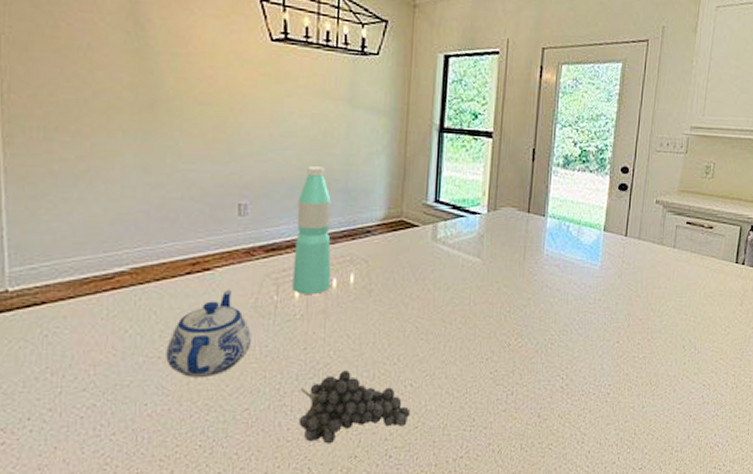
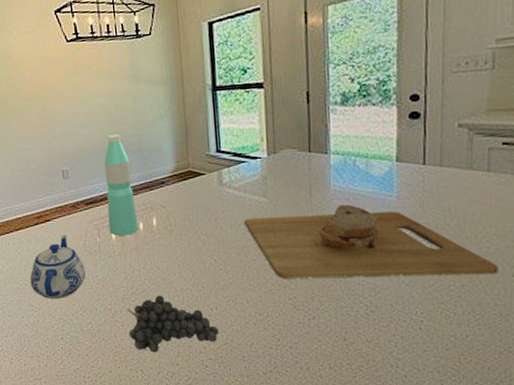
cutting board: none [454,271,673,350] -> present [244,204,499,278]

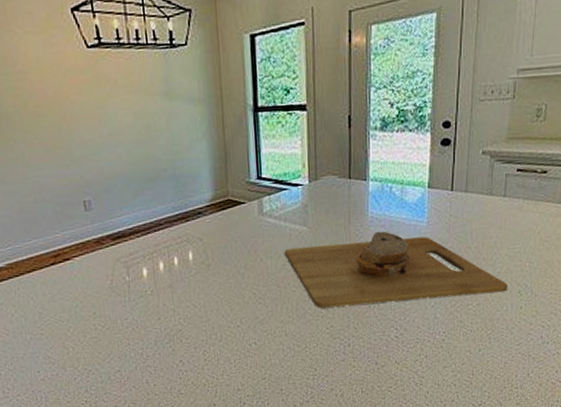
teapot: present [30,234,86,299] -> none [46,274,113,348]
water bottle: present [104,134,139,236] -> none [133,159,173,273]
fruit: present [127,295,219,353] -> none [161,334,258,396]

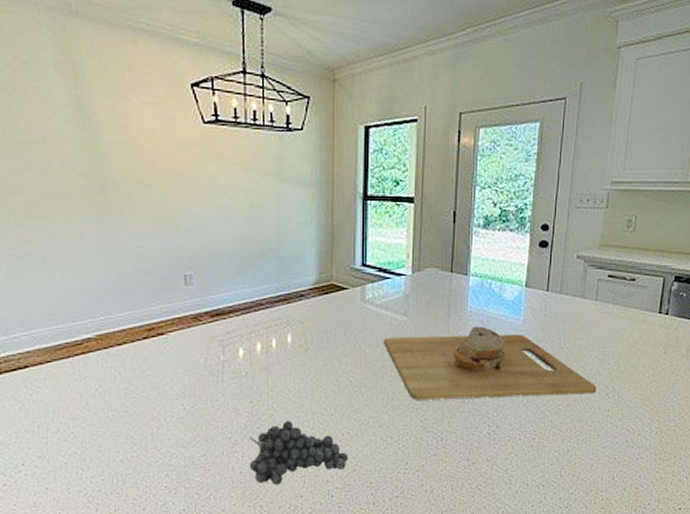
fruit: none [161,334,258,396] -> present [249,421,349,485]

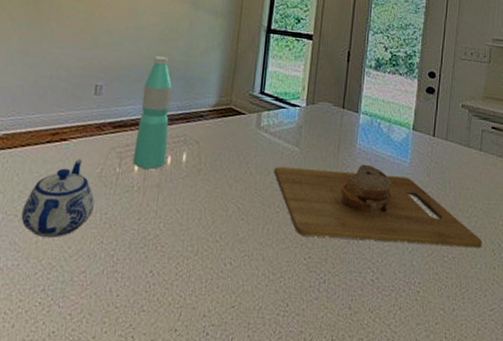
teapot: none [131,351,203,428] -> present [21,159,94,238]
water bottle: none [236,238,271,354] -> present [133,56,172,169]
fruit: present [249,421,349,485] -> none [127,243,229,315]

